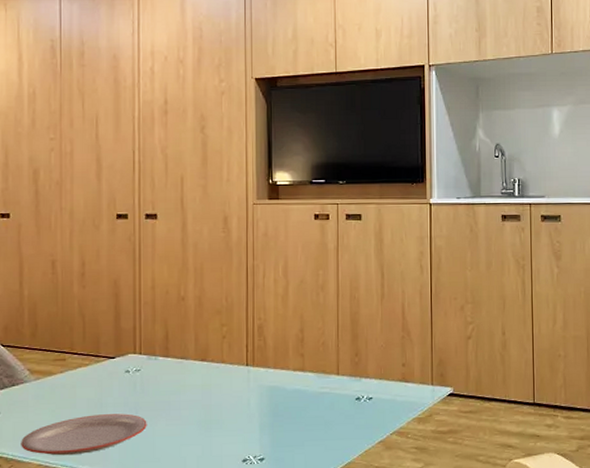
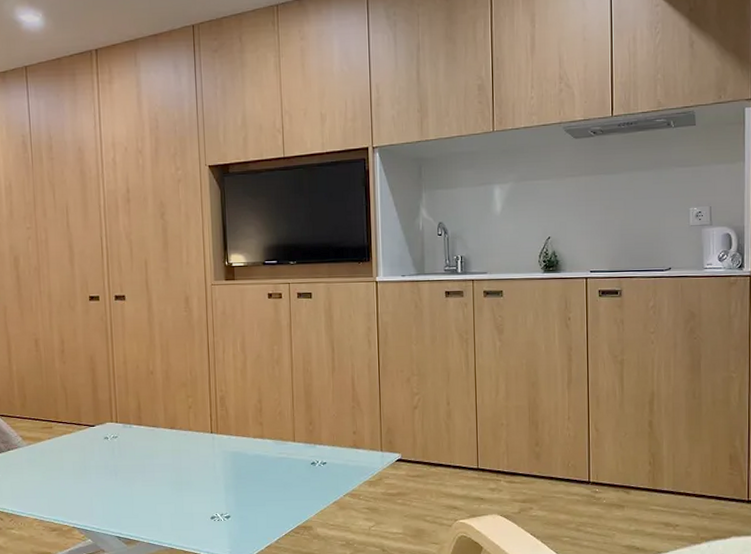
plate: present [21,413,147,456] -> none [18,475,126,512]

